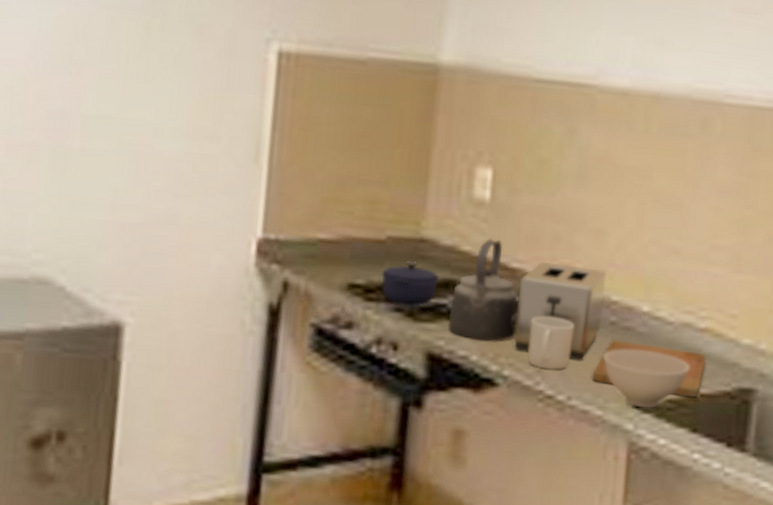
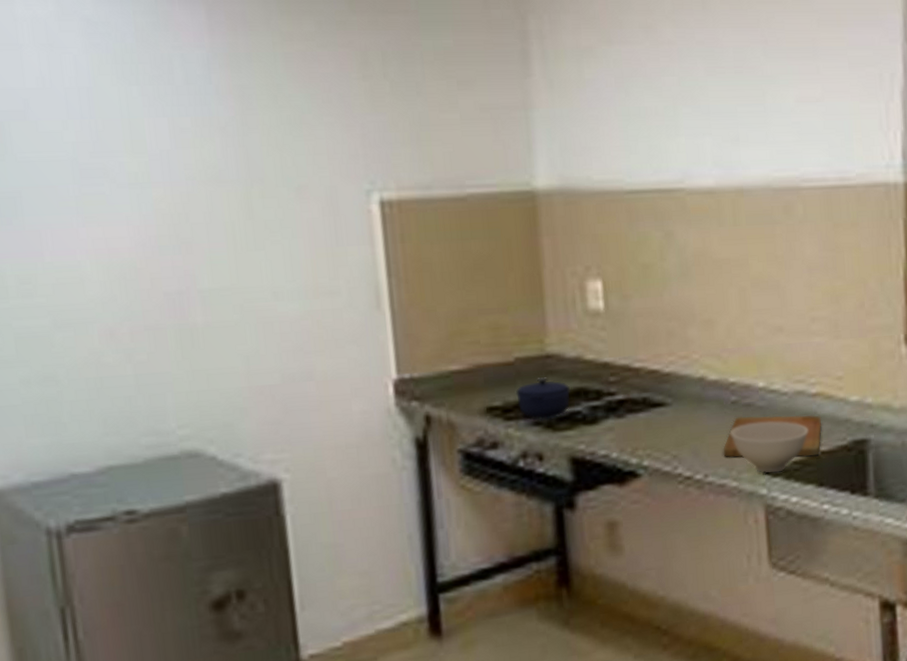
kettle: present [448,238,518,341] -> none [584,344,648,439]
toaster: present [512,261,607,360] -> none [643,356,724,441]
mug: present [528,316,575,370] -> none [660,405,701,454]

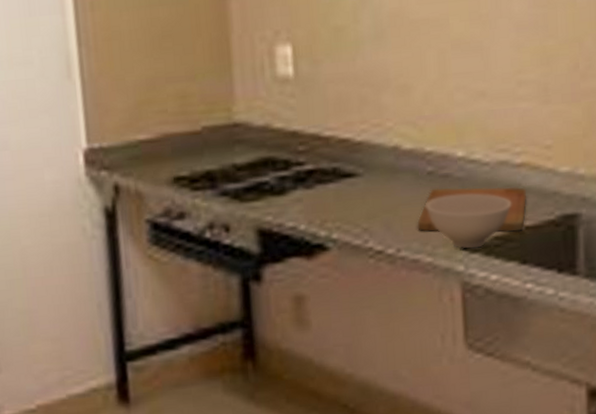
cooking pot: present [516,377,571,418] -> none [203,146,259,188]

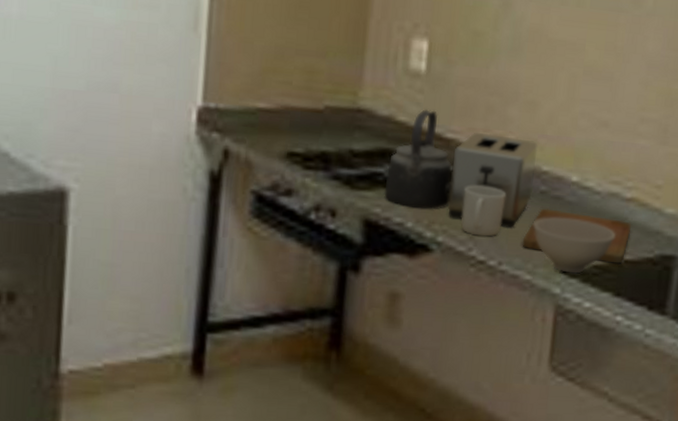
kettle: none [272,111,338,210] -> present [384,109,453,209]
toaster: none [333,124,419,214] -> present [446,132,538,227]
mug: none [351,176,394,227] -> present [461,185,507,237]

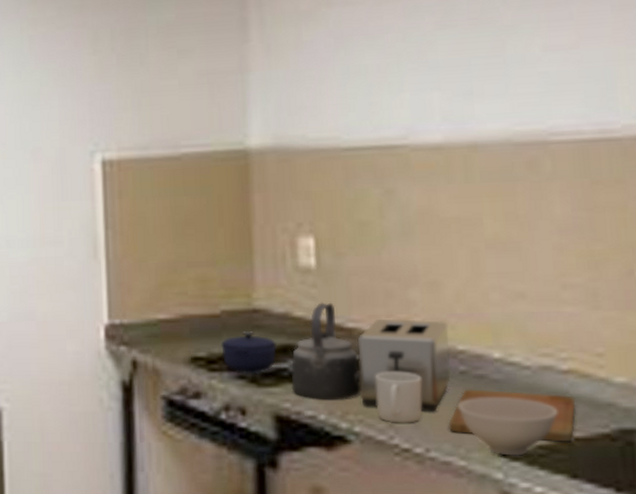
cooking pot: none [319,131,377,175] -> present [221,331,278,373]

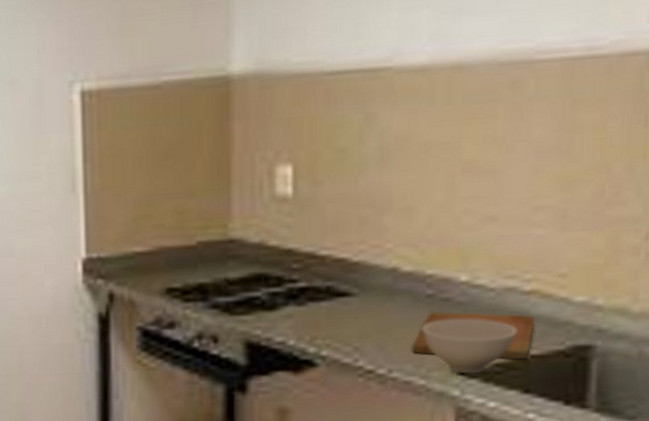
cooking pot: present [221,331,278,373] -> none [196,262,251,302]
kettle: present [291,302,361,399] -> none [263,230,331,326]
toaster: present [355,318,450,412] -> none [326,245,419,335]
mug: present [375,372,423,423] -> none [345,297,390,346]

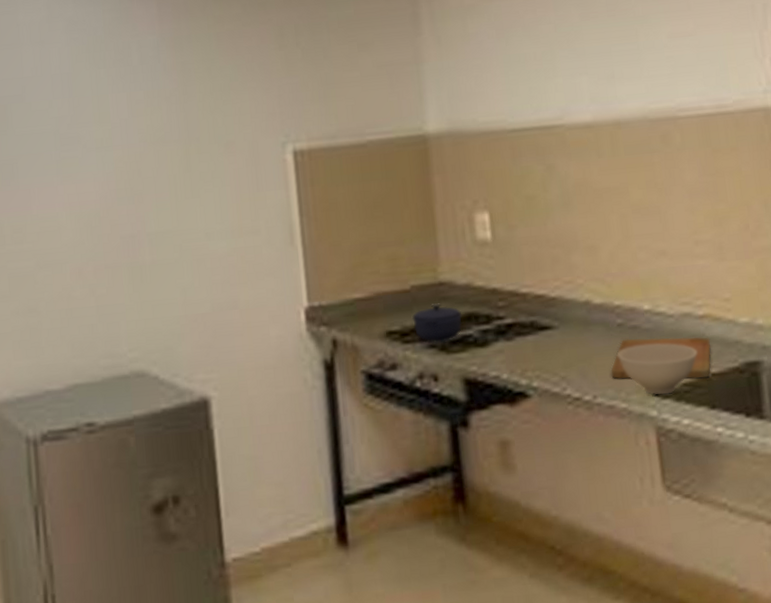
cooking pot: none [196,262,251,302] -> present [412,303,463,341]

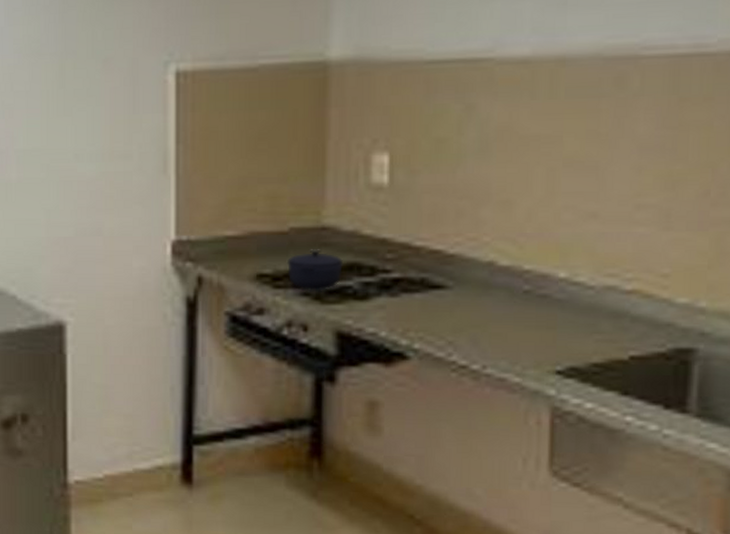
cutting board: present [611,337,712,380] -> none [507,308,636,360]
bowl: present [618,343,698,395] -> none [519,316,617,373]

